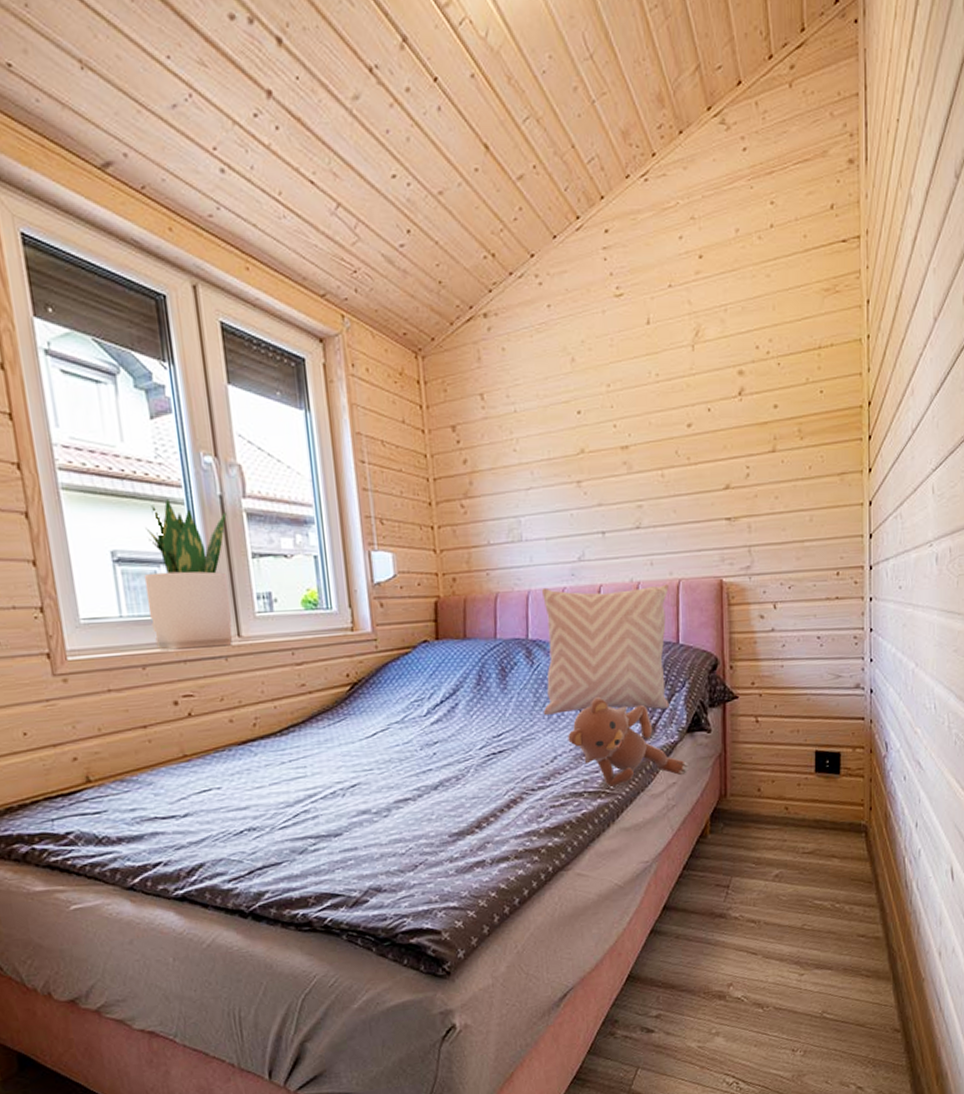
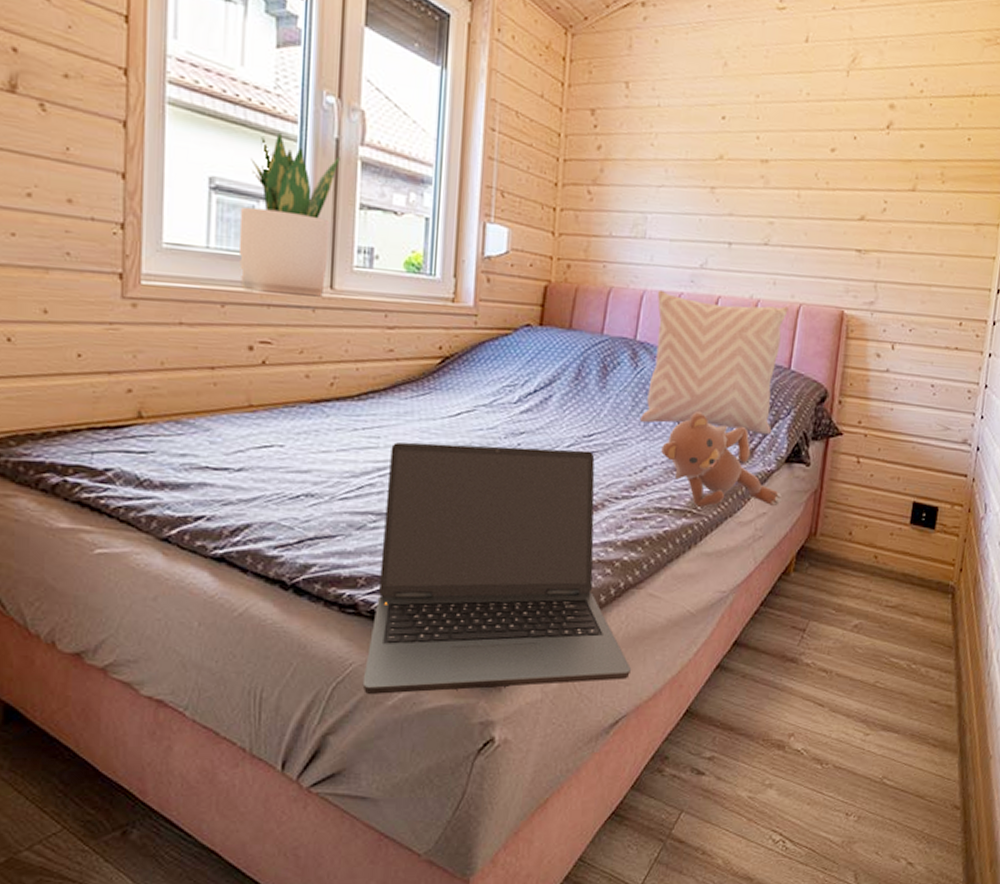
laptop: none [318,749,572,1002] -> present [362,442,632,695]

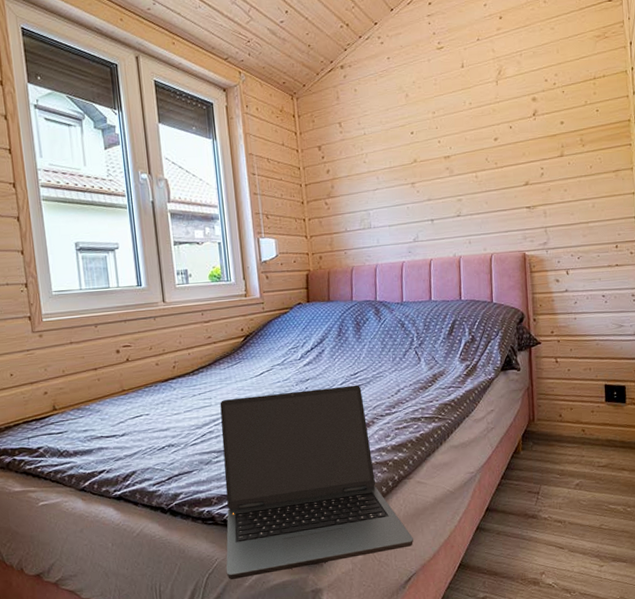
planter: present [238,132,340,297] -> none [97,204,159,313]
pillow: present [639,289,789,435] -> none [386,257,487,359]
teddy bear: present [661,411,782,509] -> none [408,344,503,414]

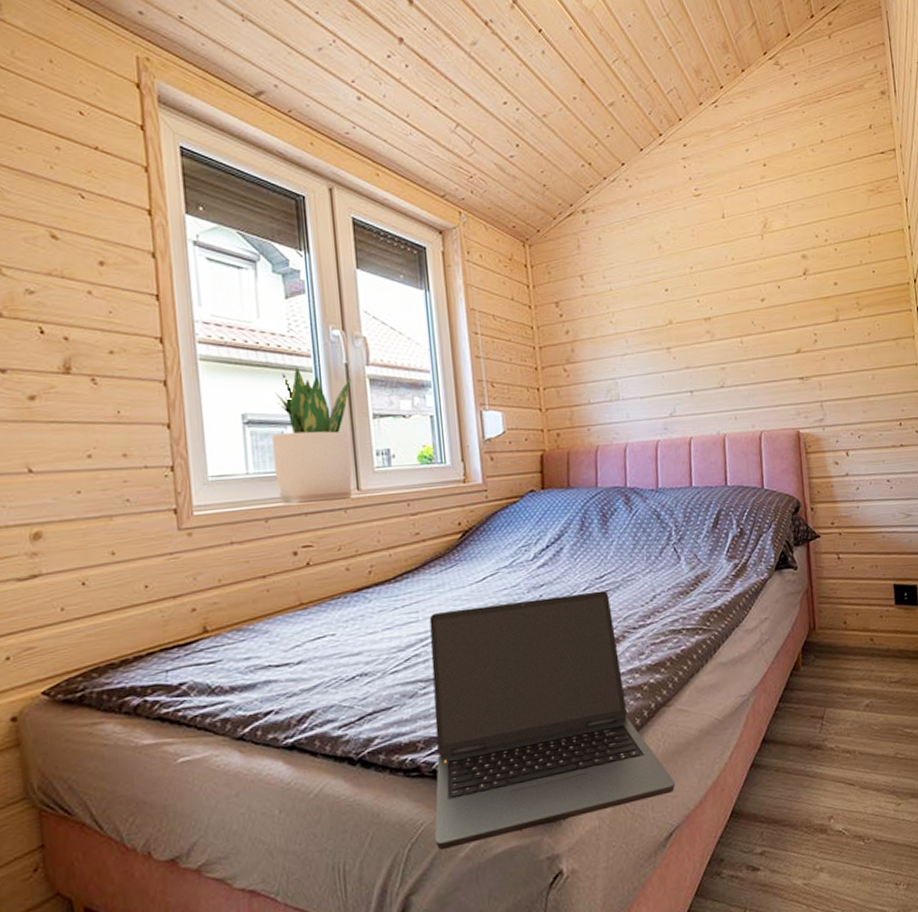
planter: none [97,204,159,313] -> present [271,367,352,504]

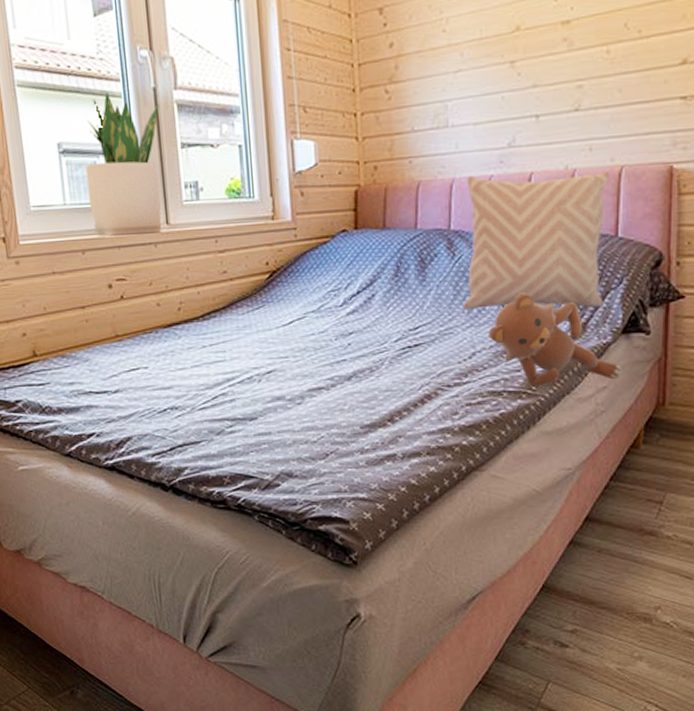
laptop: present [429,590,676,851] -> none [236,343,483,578]
pillow: none [637,436,758,558] -> present [462,171,609,311]
teddy bear: none [665,539,779,624] -> present [488,292,622,388]

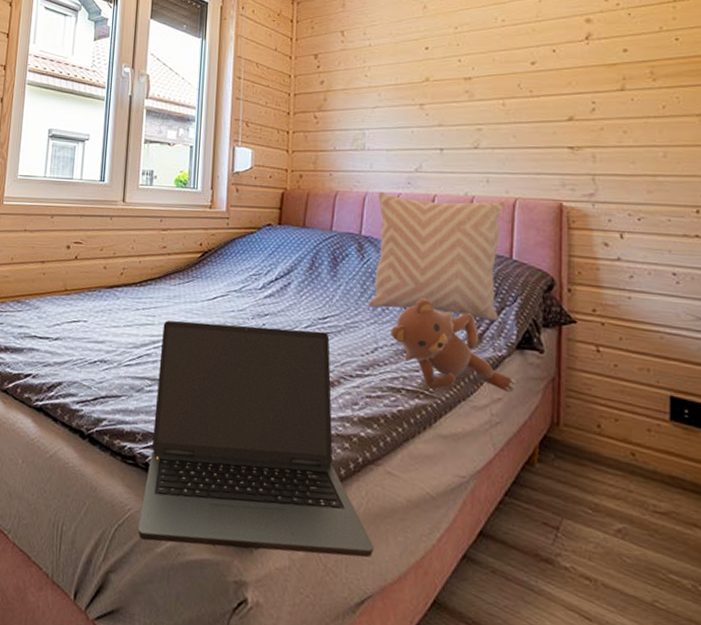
planter: present [85,92,162,237] -> none [64,95,132,208]
laptop: none [236,343,483,578] -> present [137,320,375,558]

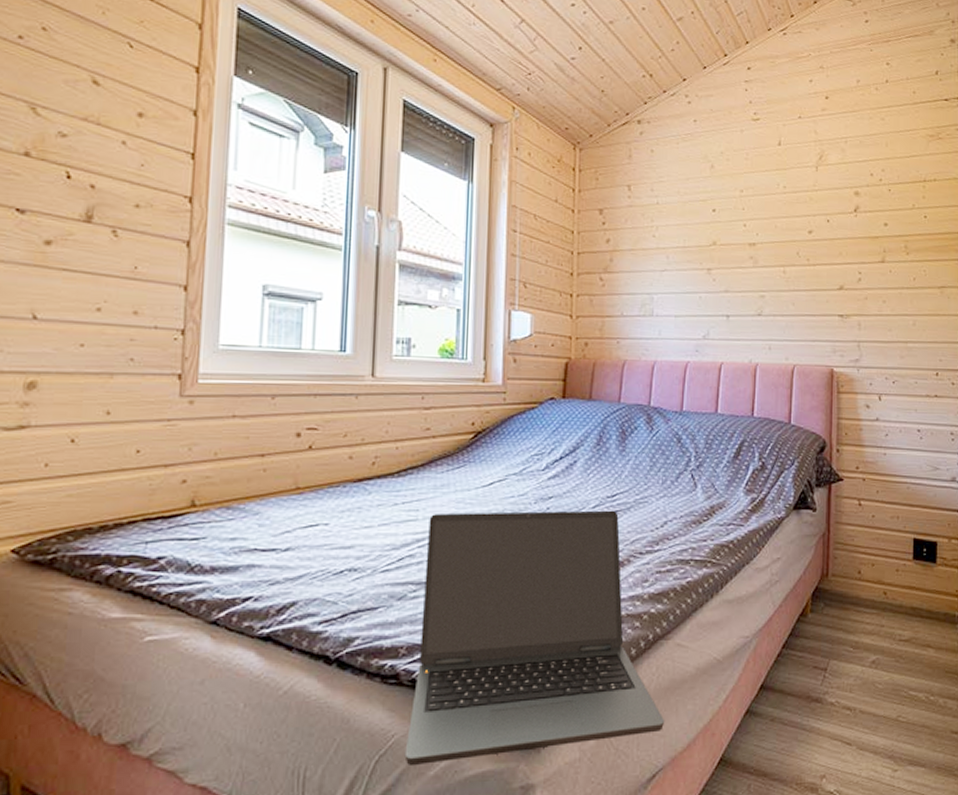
pillow: present [368,191,504,322] -> none [657,360,784,485]
teddy bear: present [390,298,516,393] -> none [679,467,793,558]

